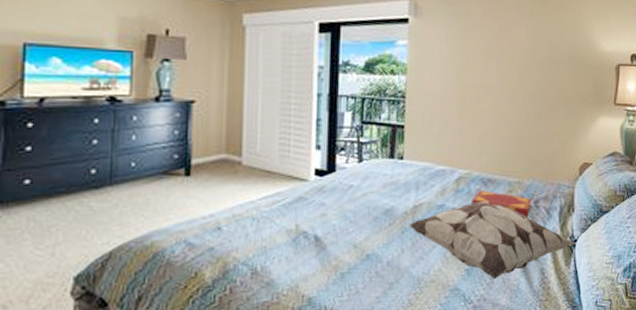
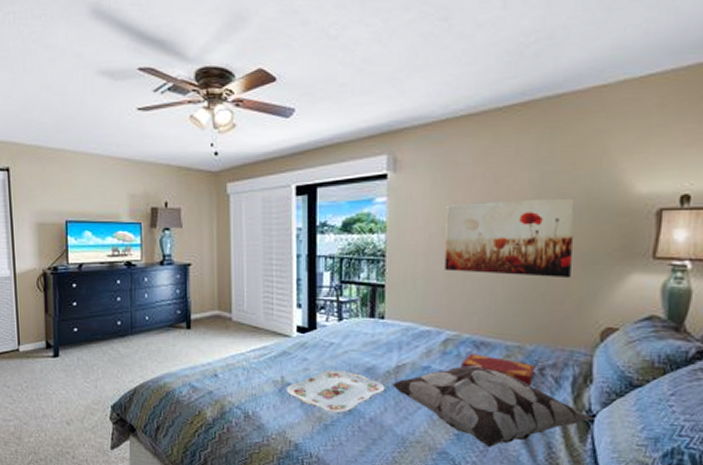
serving tray: none [300,213,403,259] -> present [286,369,385,413]
wall art: none [458,50,560,119] -> present [444,198,575,277]

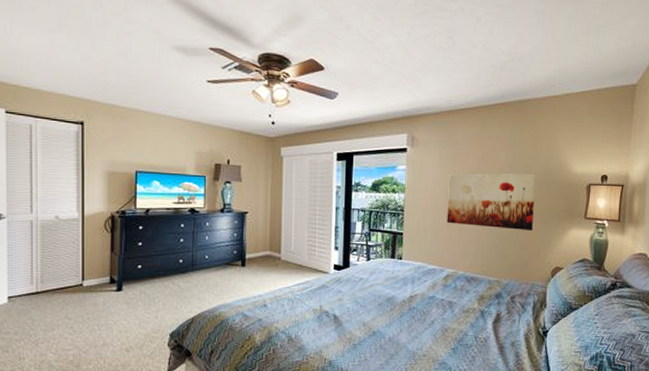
serving tray: present [286,369,385,413] -> none [323,299,401,334]
decorative pillow: present [392,366,594,447] -> none [406,295,547,357]
hardback book: present [461,353,535,387] -> none [457,286,509,311]

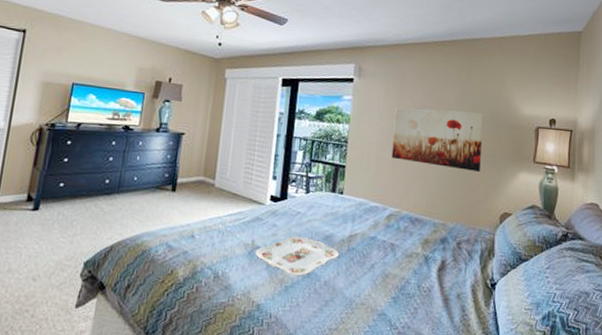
serving tray: none [323,299,401,334] -> present [255,235,340,276]

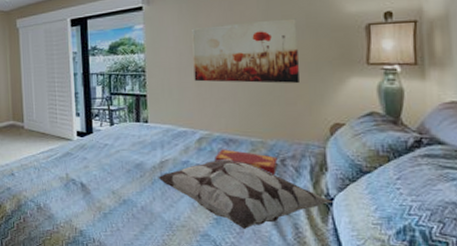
serving tray: present [255,235,340,276] -> none [70,166,153,203]
decorative pillow: none [345,238,496,309] -> present [158,159,333,229]
hardback book: none [400,227,455,258] -> present [215,149,278,176]

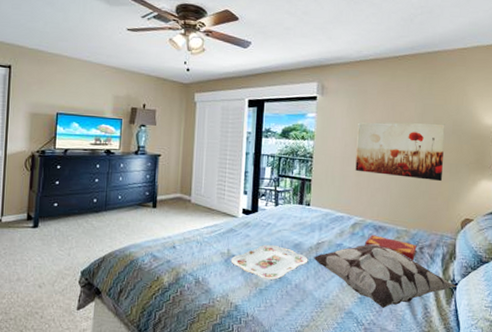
serving tray: none [70,166,153,203] -> present [231,244,308,280]

